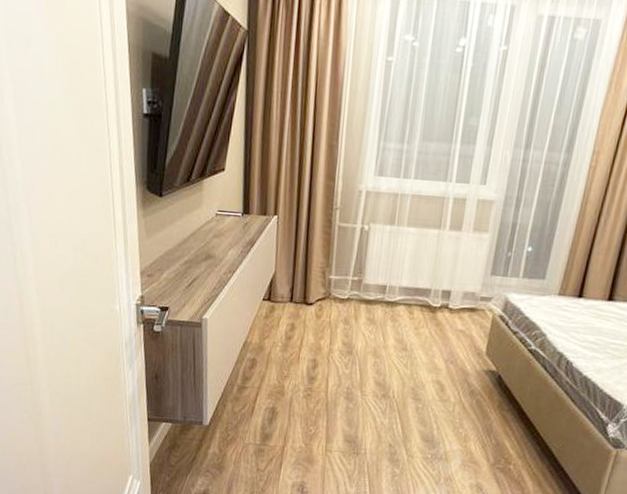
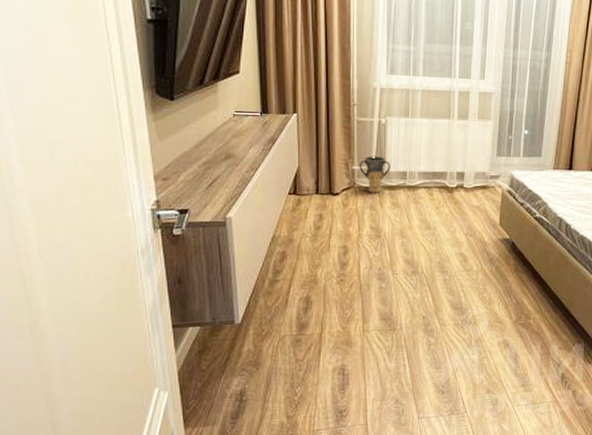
vase: none [336,265,370,307] -> present [359,156,391,193]

